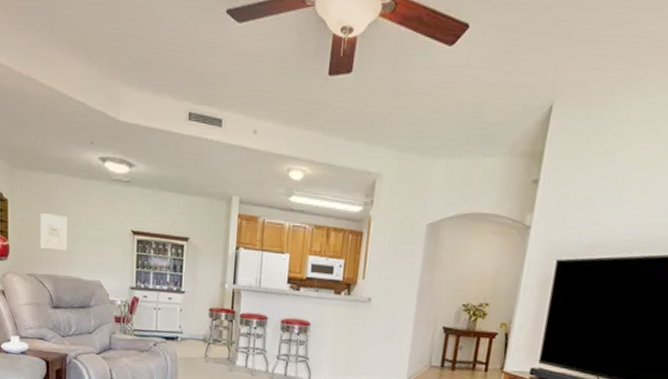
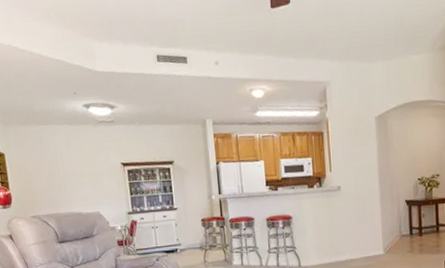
wall art: present [40,213,68,250] -> none [36,160,65,192]

